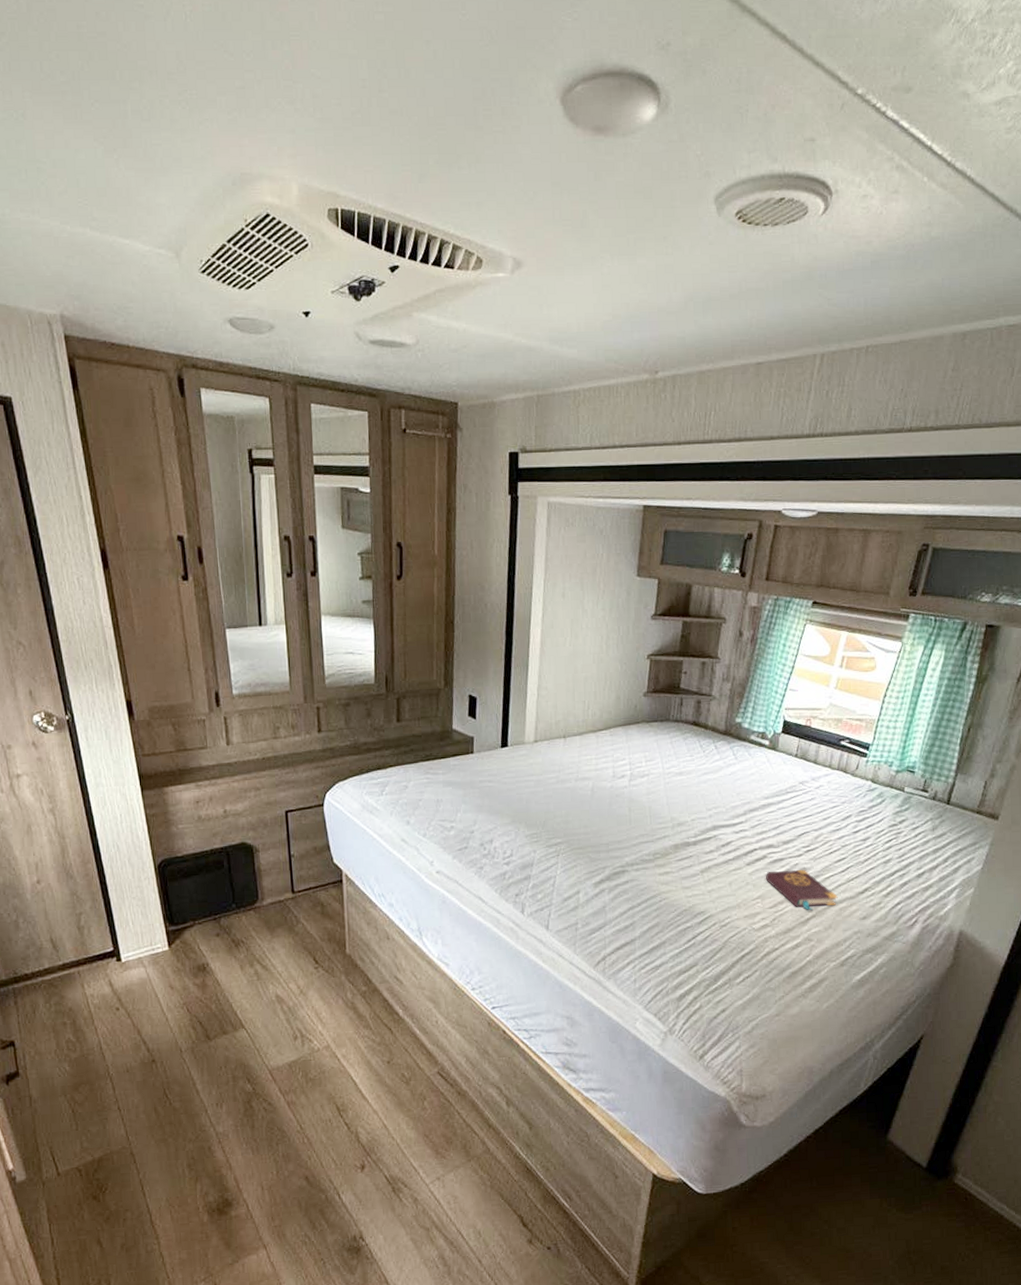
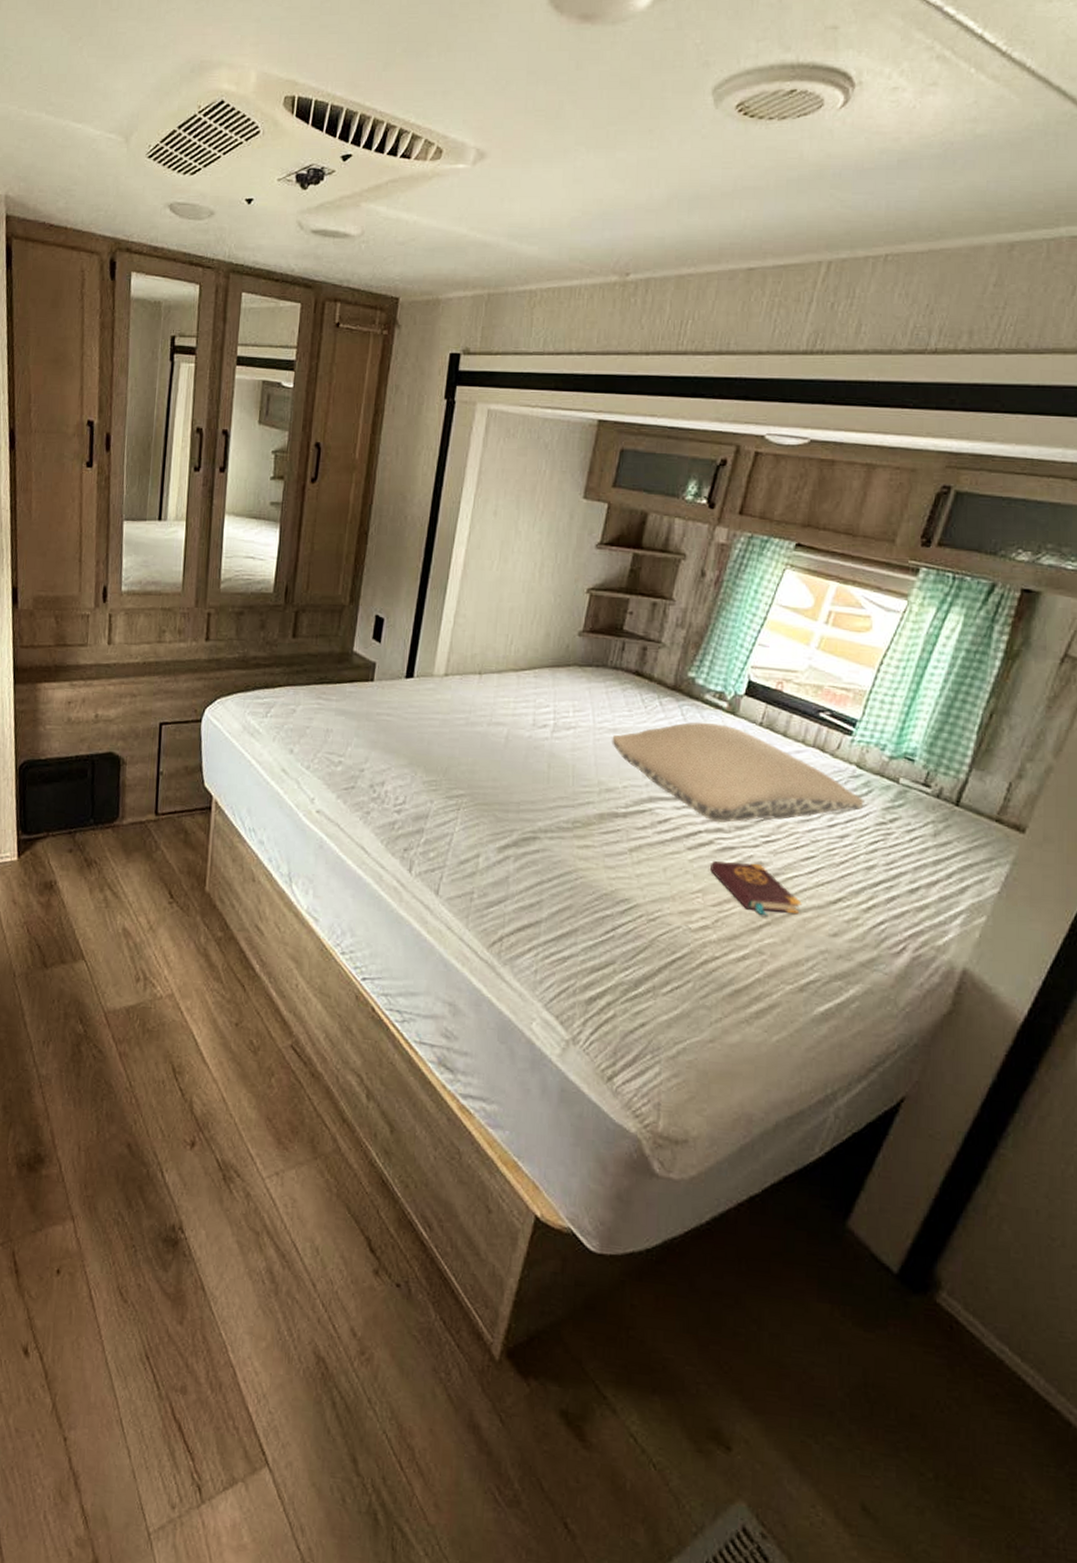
pillow: none [679,759,879,841] -> present [612,722,864,823]

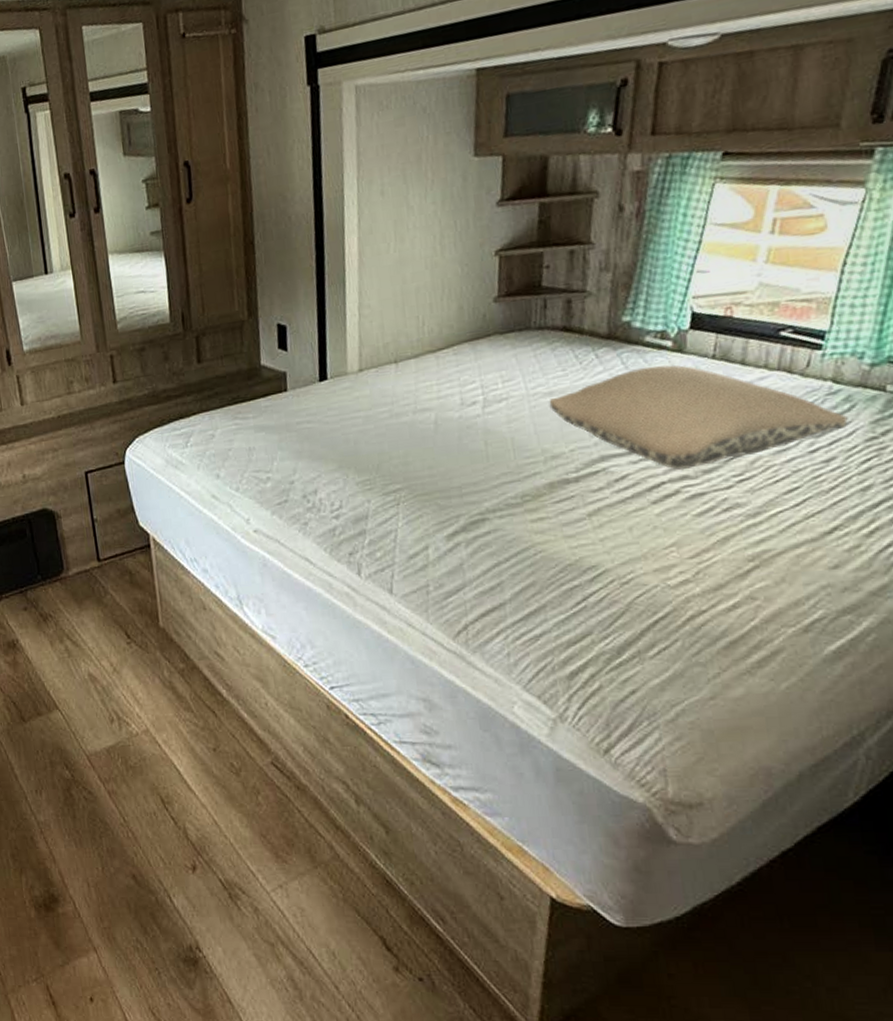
book: present [710,861,802,915] -> none [681,505,792,559]

